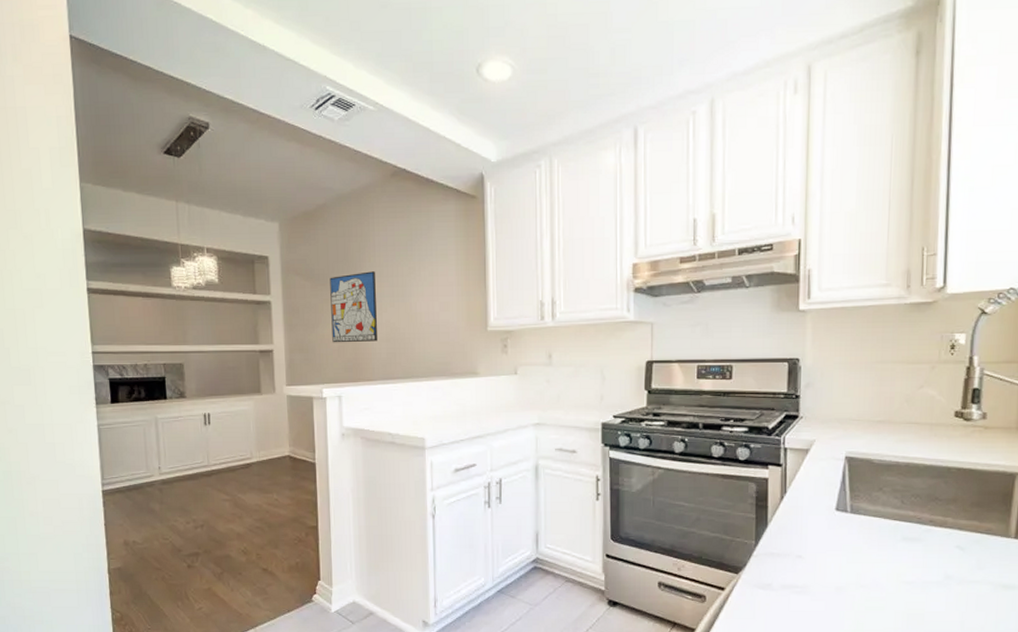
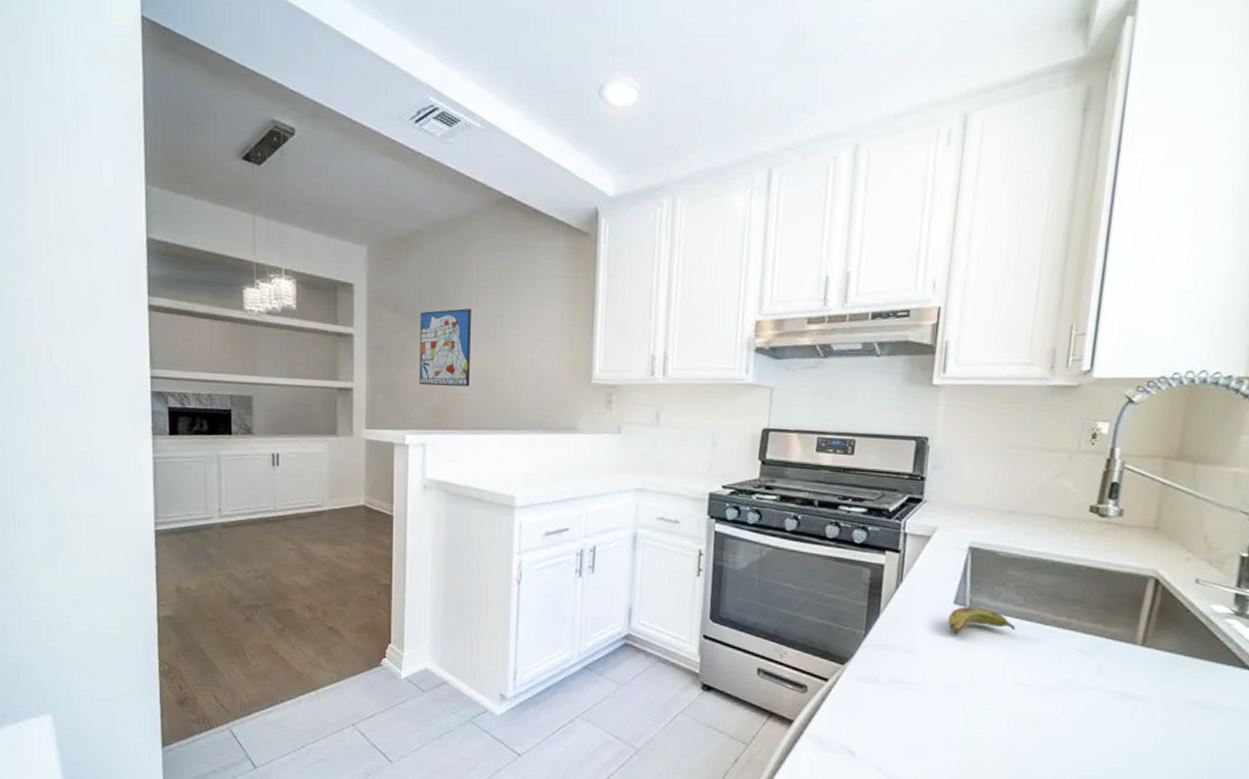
banana: none [831,512,896,538] -> present [948,606,1016,634]

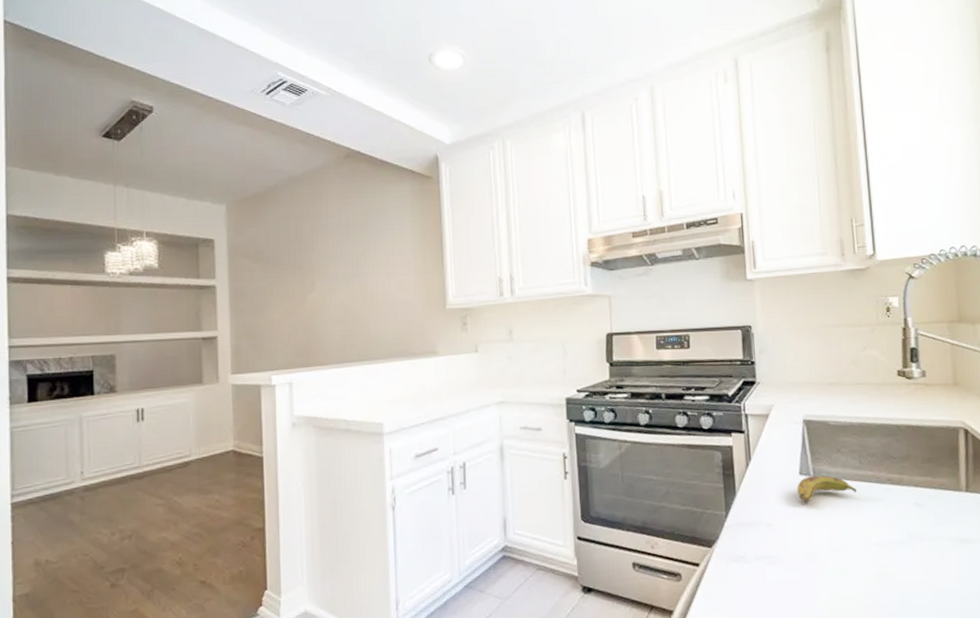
wall art: present [419,308,471,387] -> none [280,252,331,327]

